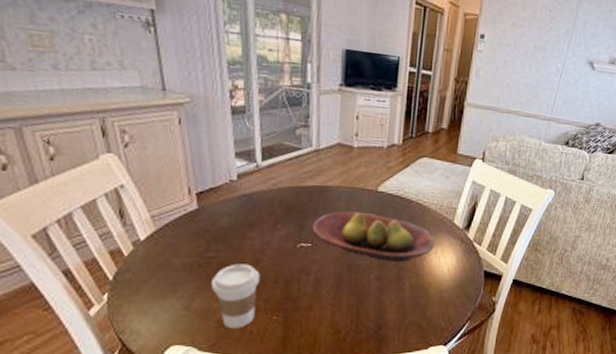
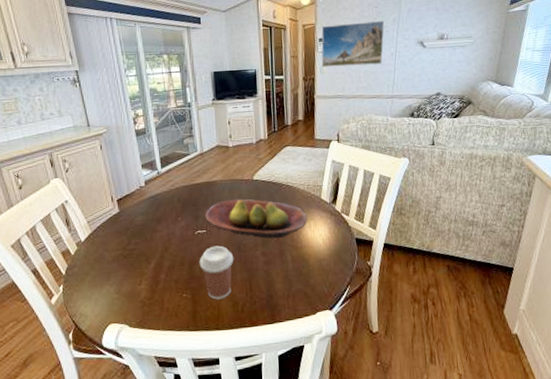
coffee cup: present [210,264,260,329] -> none [133,252,170,307]
coffee cup: none [298,263,342,326] -> present [199,245,234,300]
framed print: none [478,20,557,79] -> present [321,21,385,68]

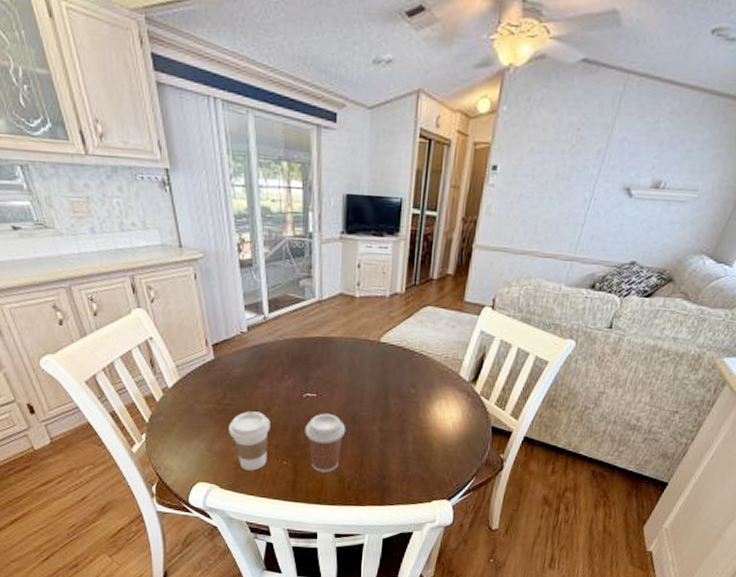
coffee cup: none [133,252,170,307] -> present [228,411,271,471]
fruit bowl: present [205,199,308,239] -> none [317,362,439,414]
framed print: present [321,21,385,68] -> none [489,147,586,213]

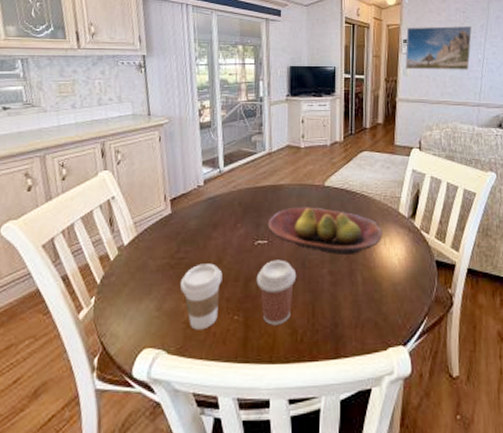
fruit bowl: none [317,362,439,414] -> present [267,207,383,254]
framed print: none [489,147,586,213] -> present [405,26,472,70]

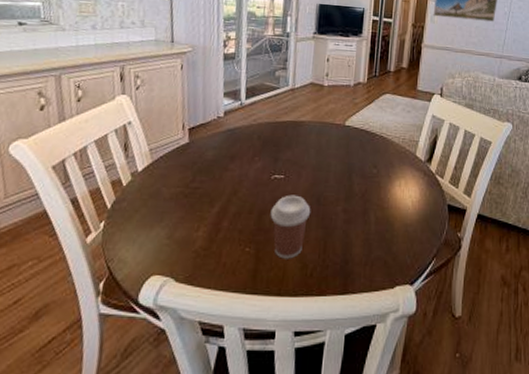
coffee cup: present [179,263,223,330] -> none [192,194,237,260]
fruit bowl: present [267,207,383,254] -> none [285,144,399,194]

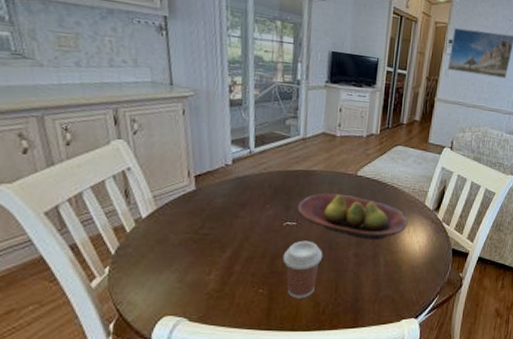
fruit bowl: none [285,144,399,194] -> present [297,193,408,240]

